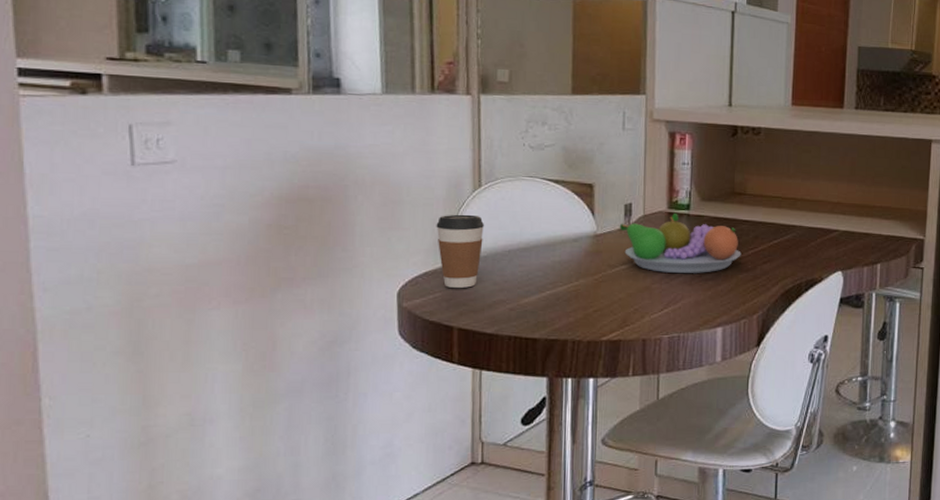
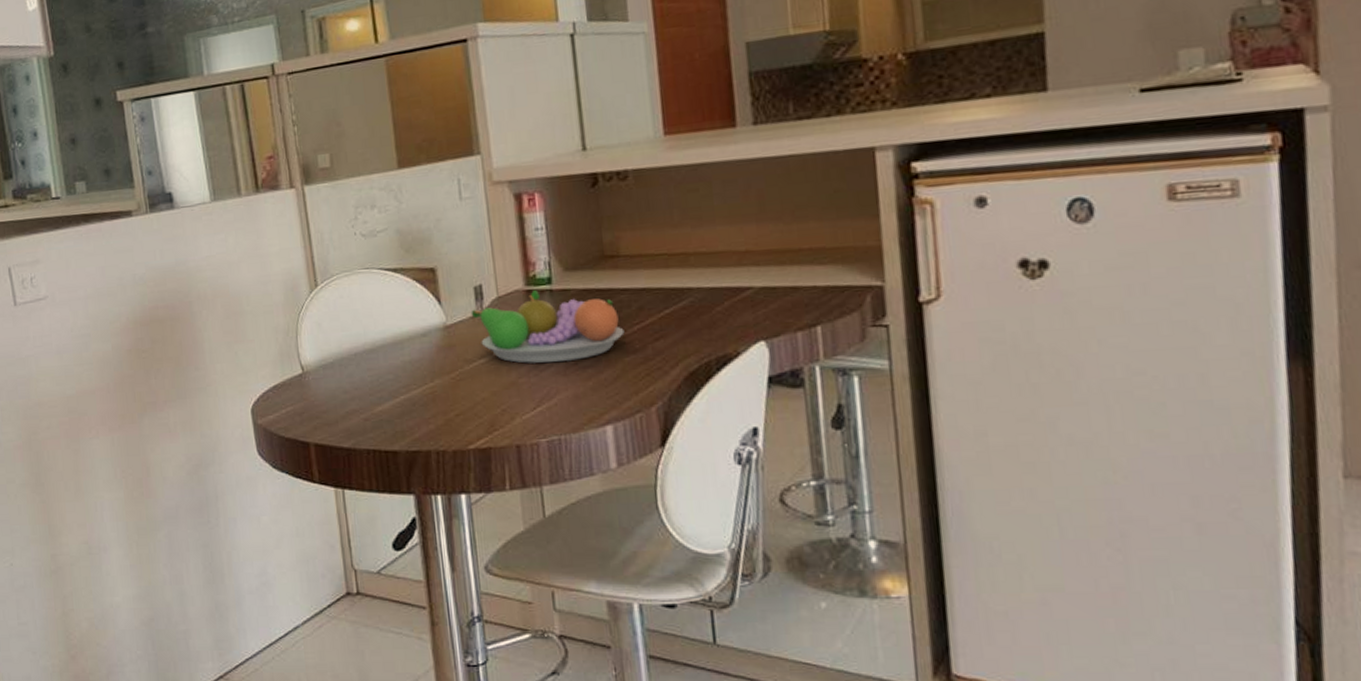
coffee cup: present [436,214,485,289] -> none [278,318,328,401]

